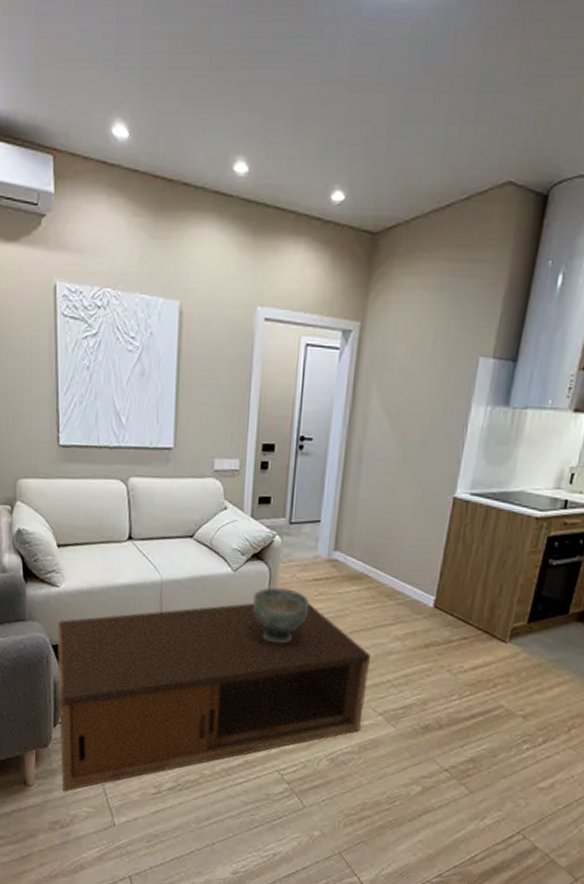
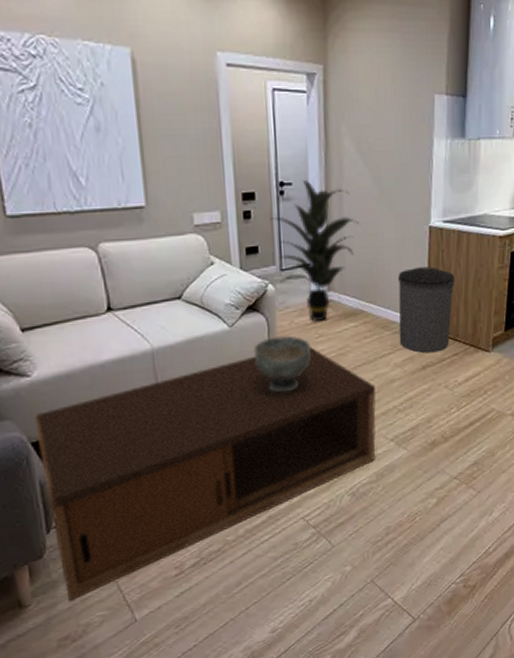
indoor plant: none [286,437,376,580] -> present [270,180,359,323]
trash can: none [403,539,476,633] -> present [398,266,454,354]

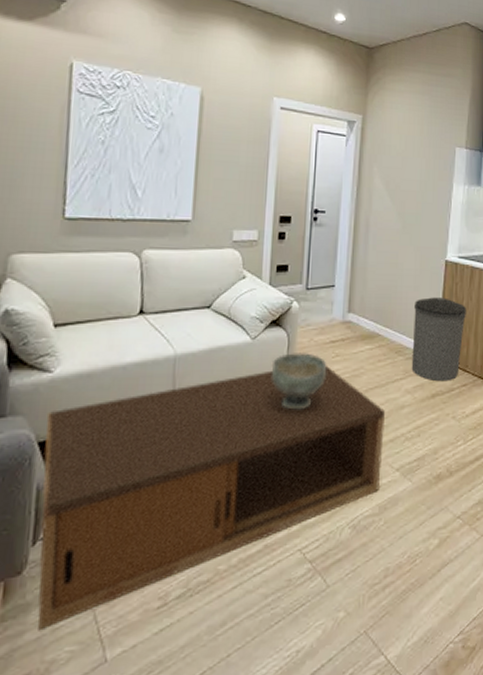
indoor plant: present [270,180,359,323] -> none [302,210,382,342]

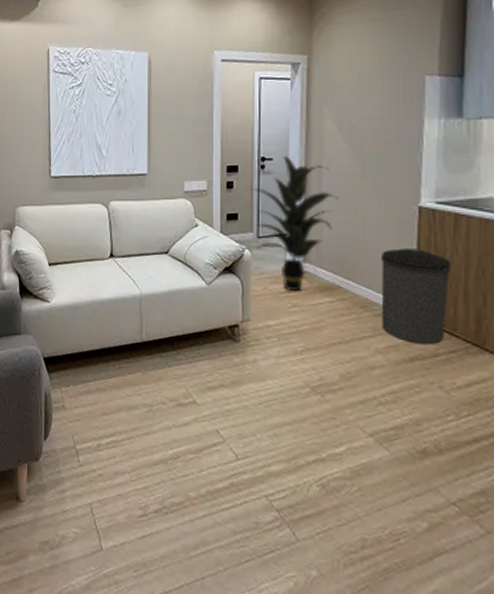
coffee table: present [37,365,386,630] -> none [48,314,354,509]
decorative bowl: present [271,353,327,410] -> none [227,300,284,357]
indoor plant: none [302,210,382,342] -> present [250,156,338,292]

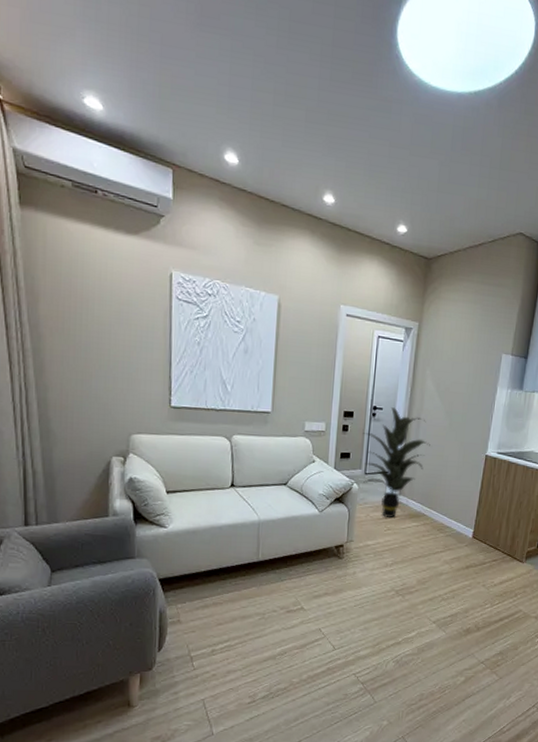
trash can: present [381,248,451,345] -> none [450,486,501,557]

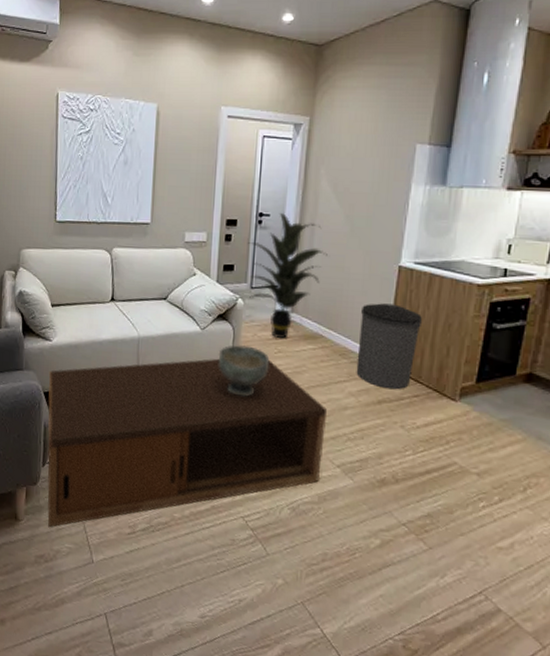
coffee table: none [164,536,426,708] -> present [47,358,327,527]
decorative bowl: none [334,524,380,570] -> present [218,344,270,397]
trash can: none [450,486,501,557] -> present [356,303,422,390]

